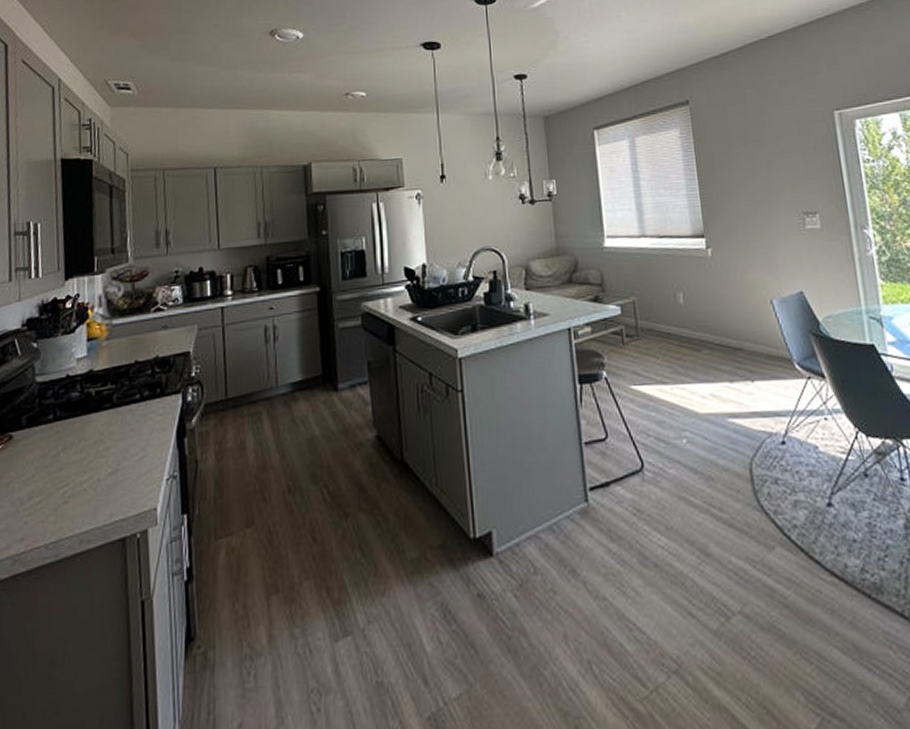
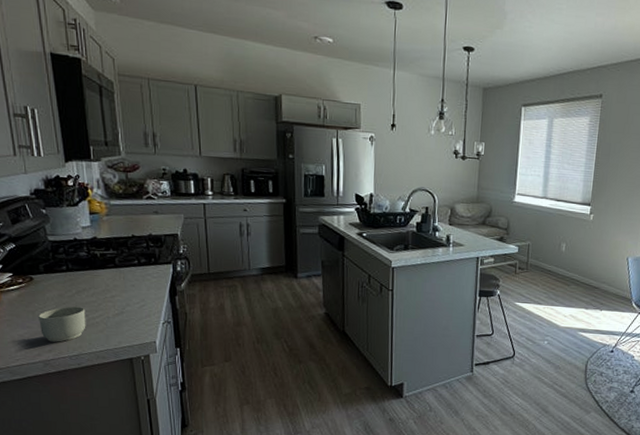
mug: none [12,469,72,526] -> present [38,306,86,342]

